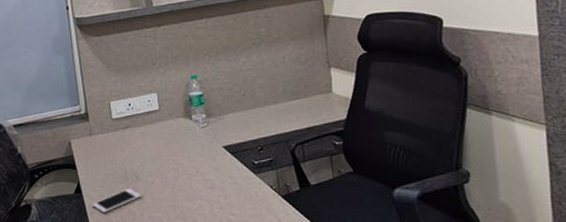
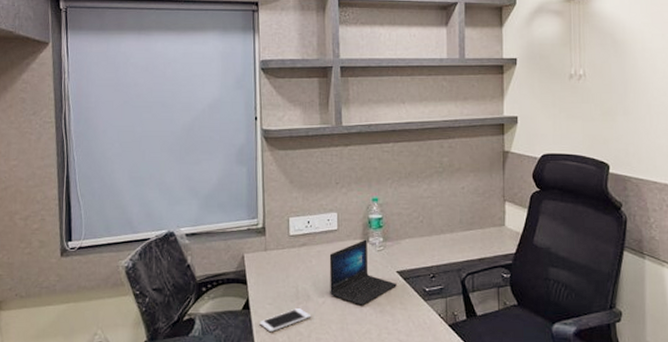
laptop: none [153,117,224,183] -> present [329,239,397,306]

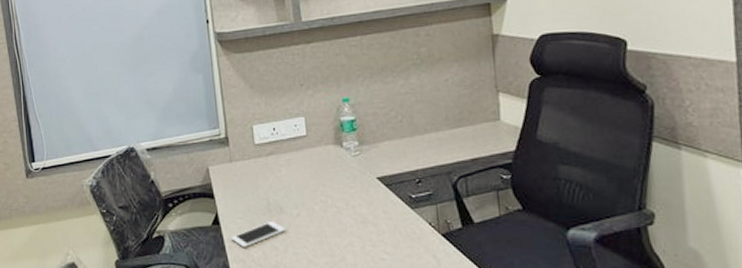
laptop: present [329,239,397,306] -> none [300,144,378,217]

